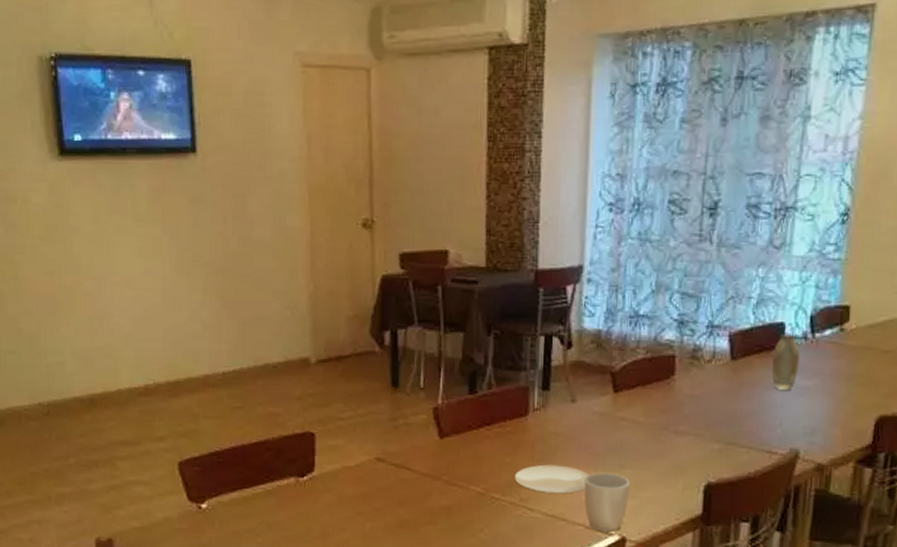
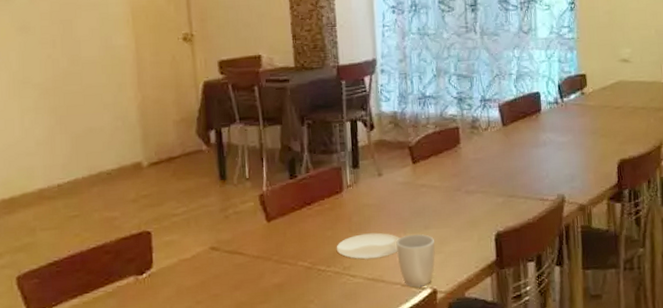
vase: present [771,334,800,390] -> none [533,101,555,147]

